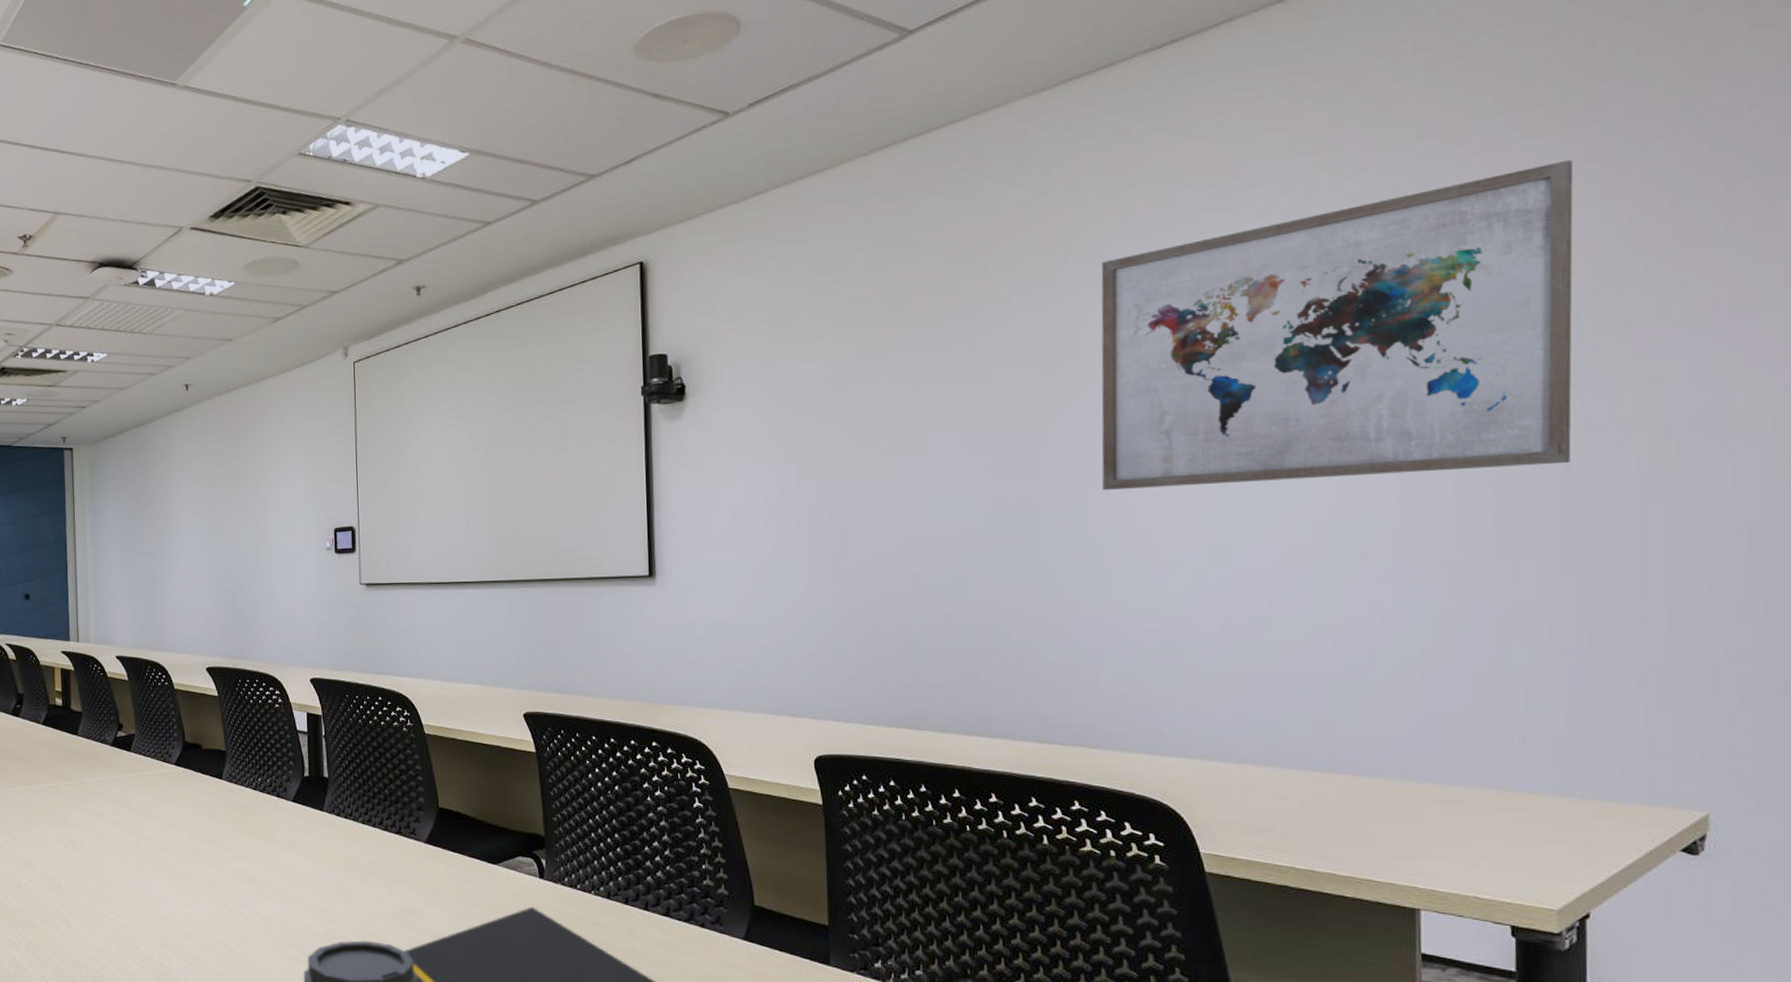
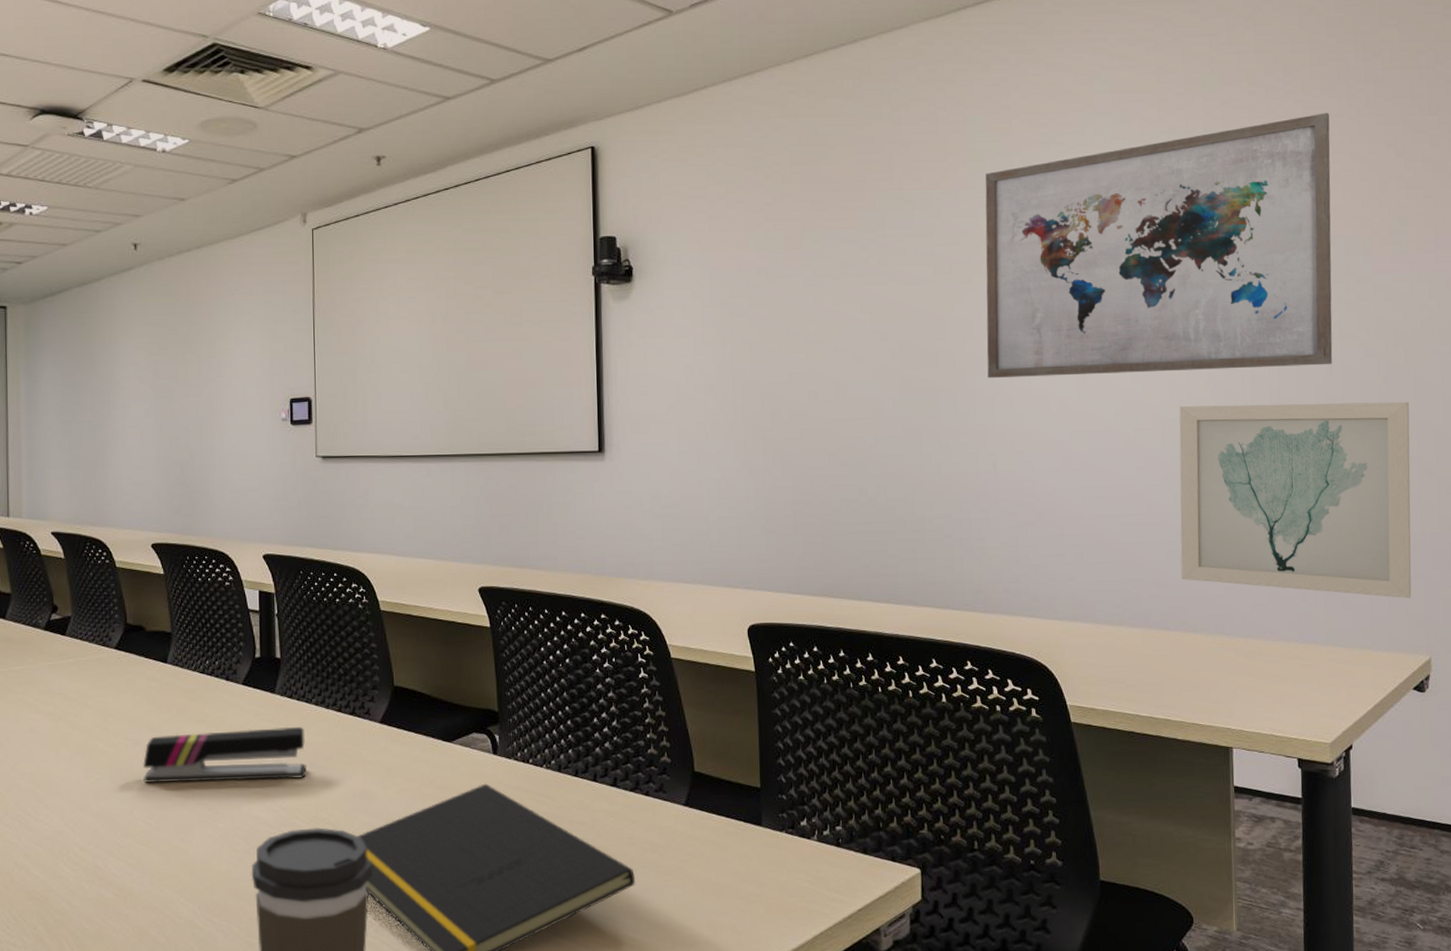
stapler: none [202,843,355,893] -> present [143,726,307,784]
wall art: none [1352,505,1684,743] -> present [1179,401,1412,599]

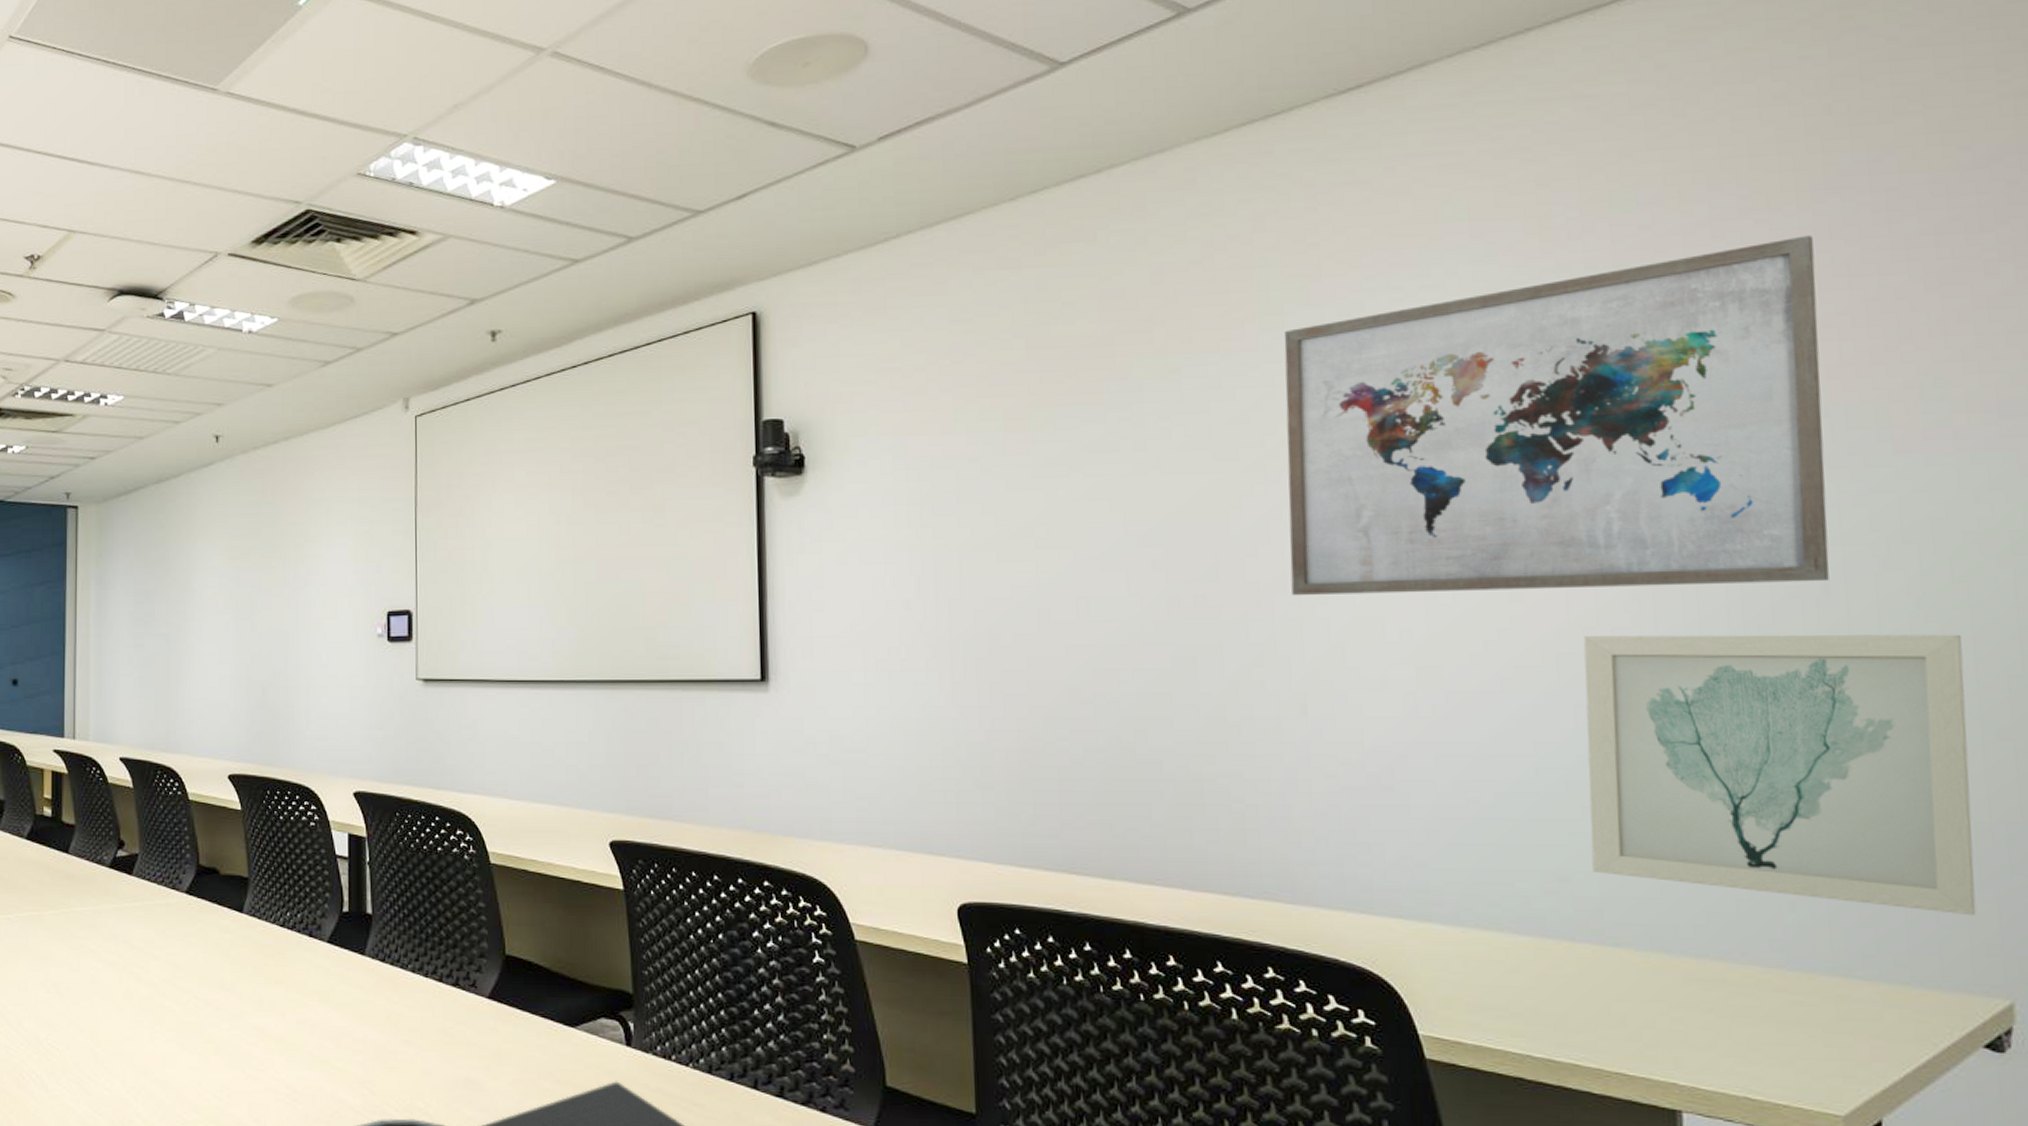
stapler: present [143,726,307,784] -> none [214,995,401,1058]

